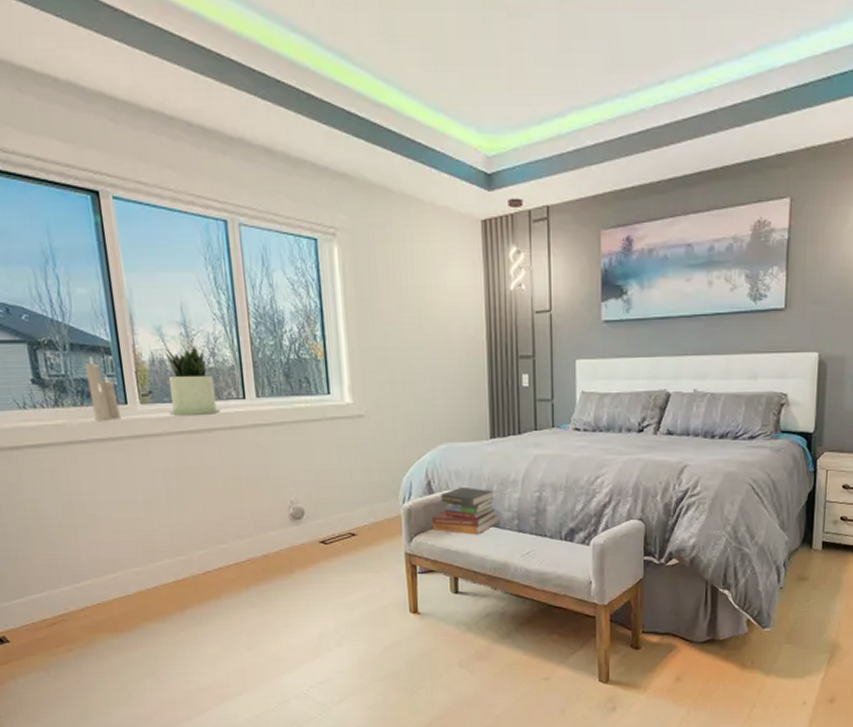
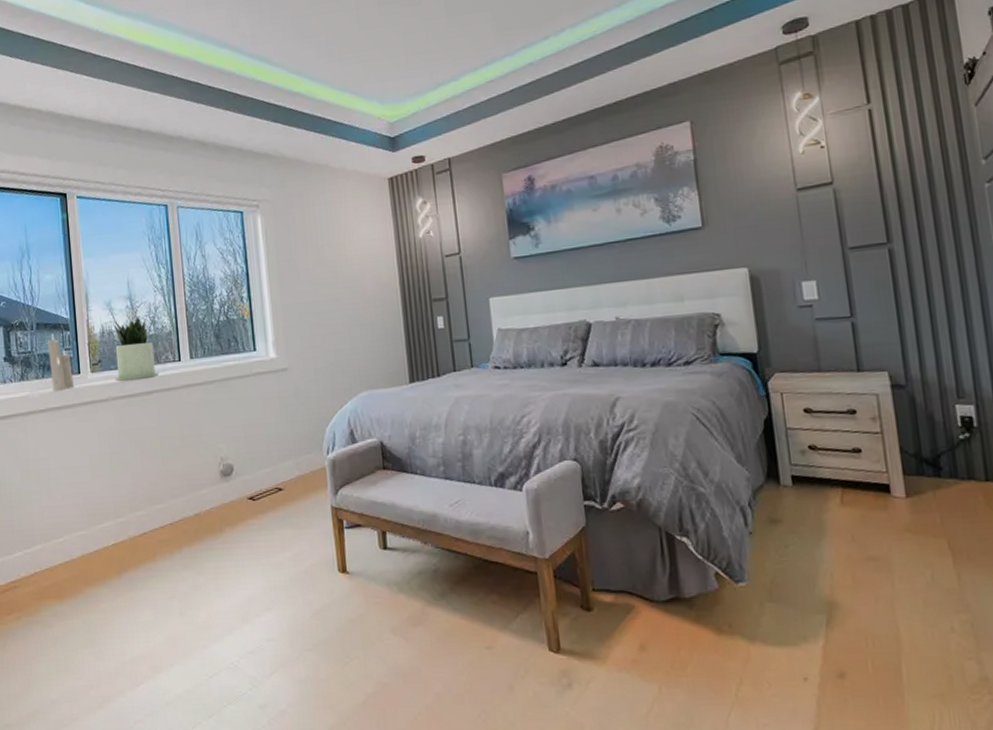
books: present [432,486,499,535] -> none [356,434,425,485]

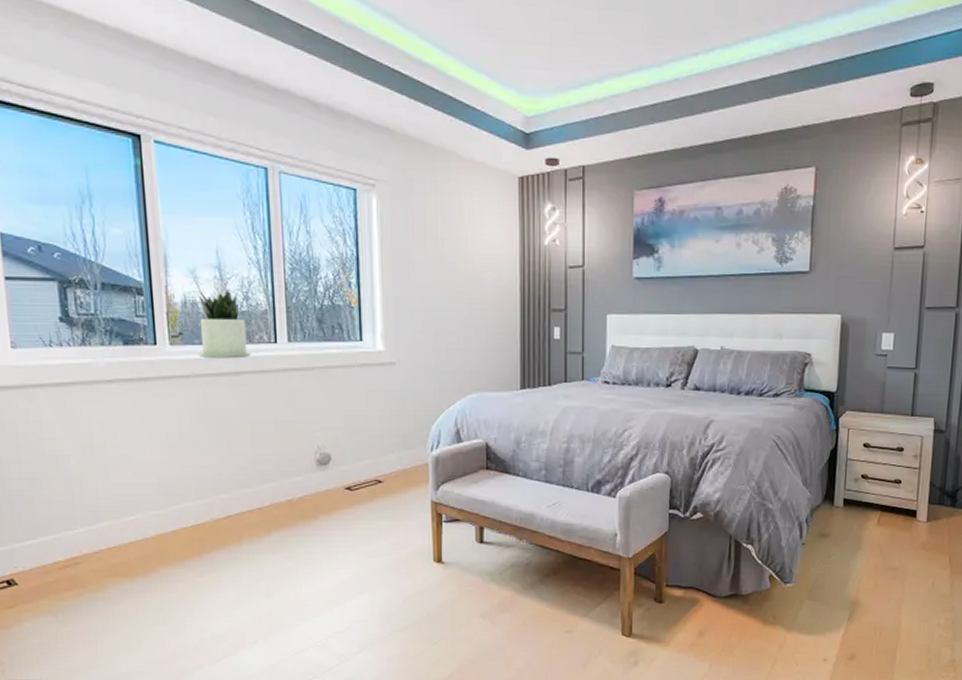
candle: present [48,334,75,392] -> none [116,297,150,362]

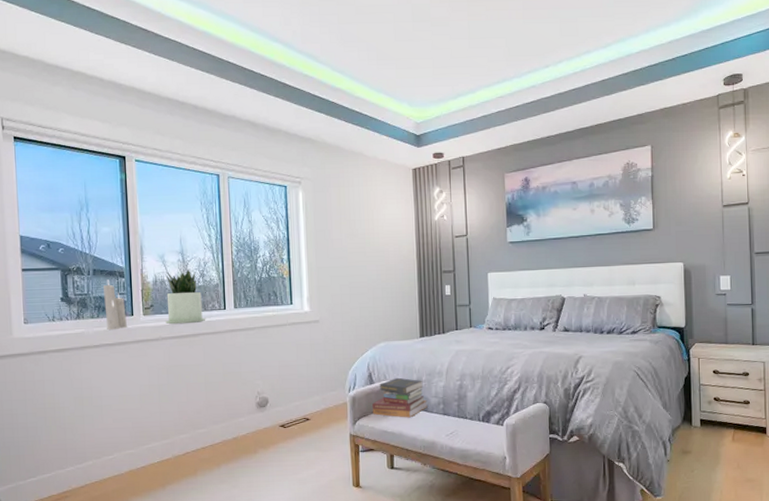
candle: none [116,297,150,362] -> present [103,279,128,331]
books: none [460,436,527,485] -> present [372,377,428,418]

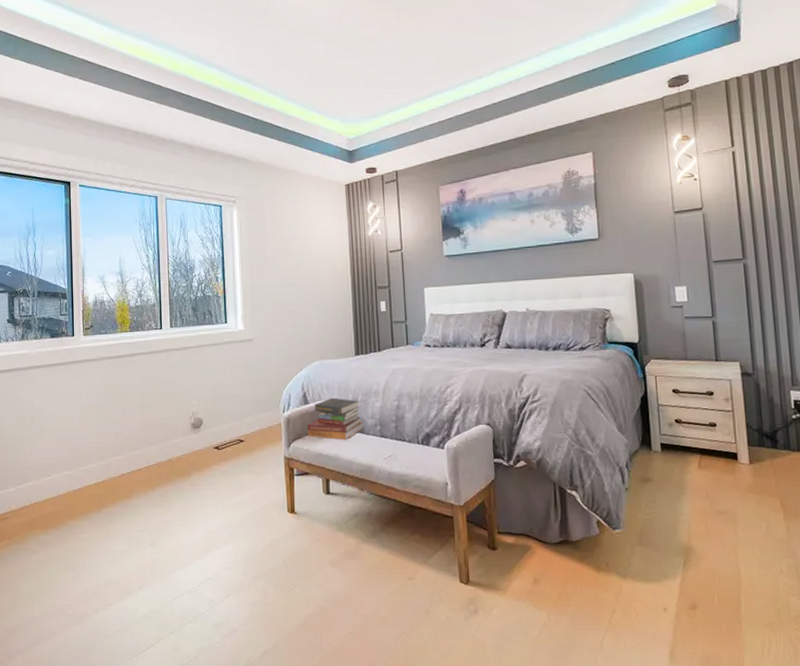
candle: present [103,279,128,331] -> none [47,301,69,351]
planter: present [164,269,206,325] -> none [104,290,143,345]

